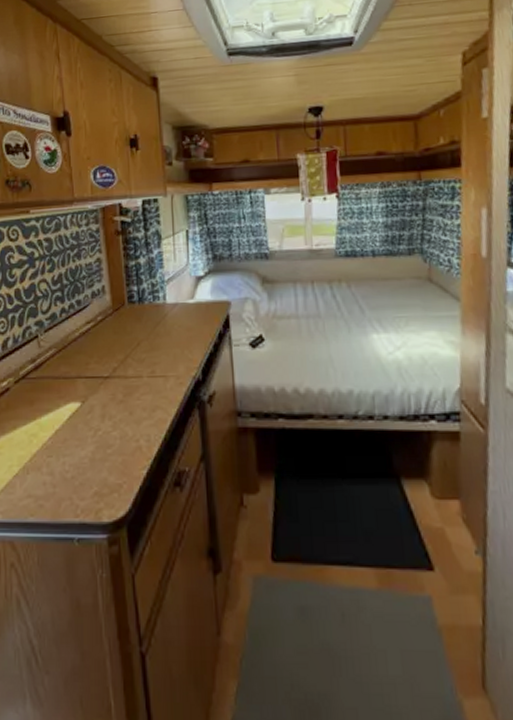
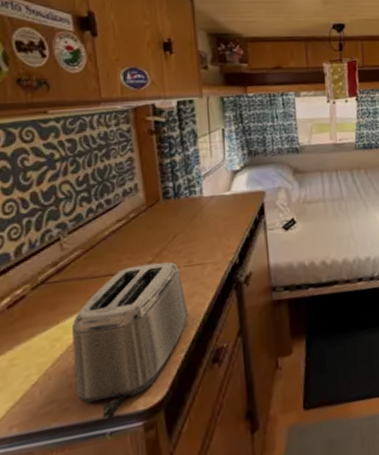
toaster: none [46,369,151,525] -> present [71,262,189,421]

